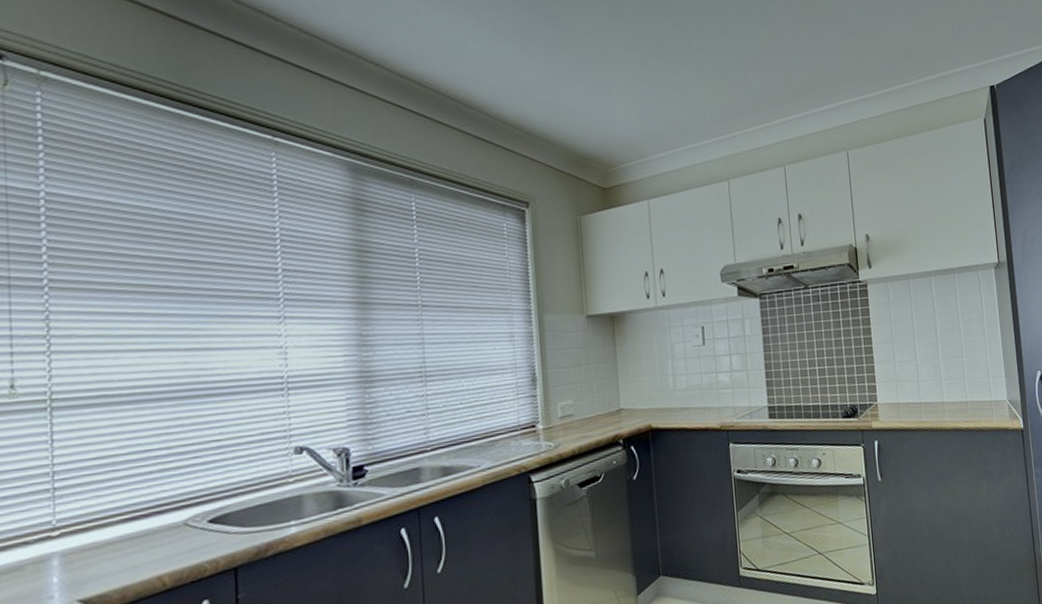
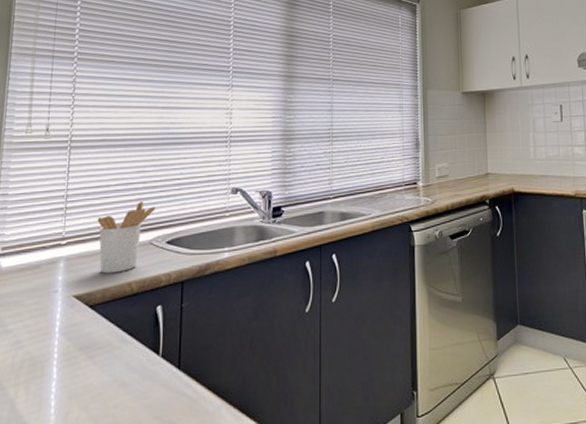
utensil holder: none [103,472,189,569] -> present [97,202,156,274]

